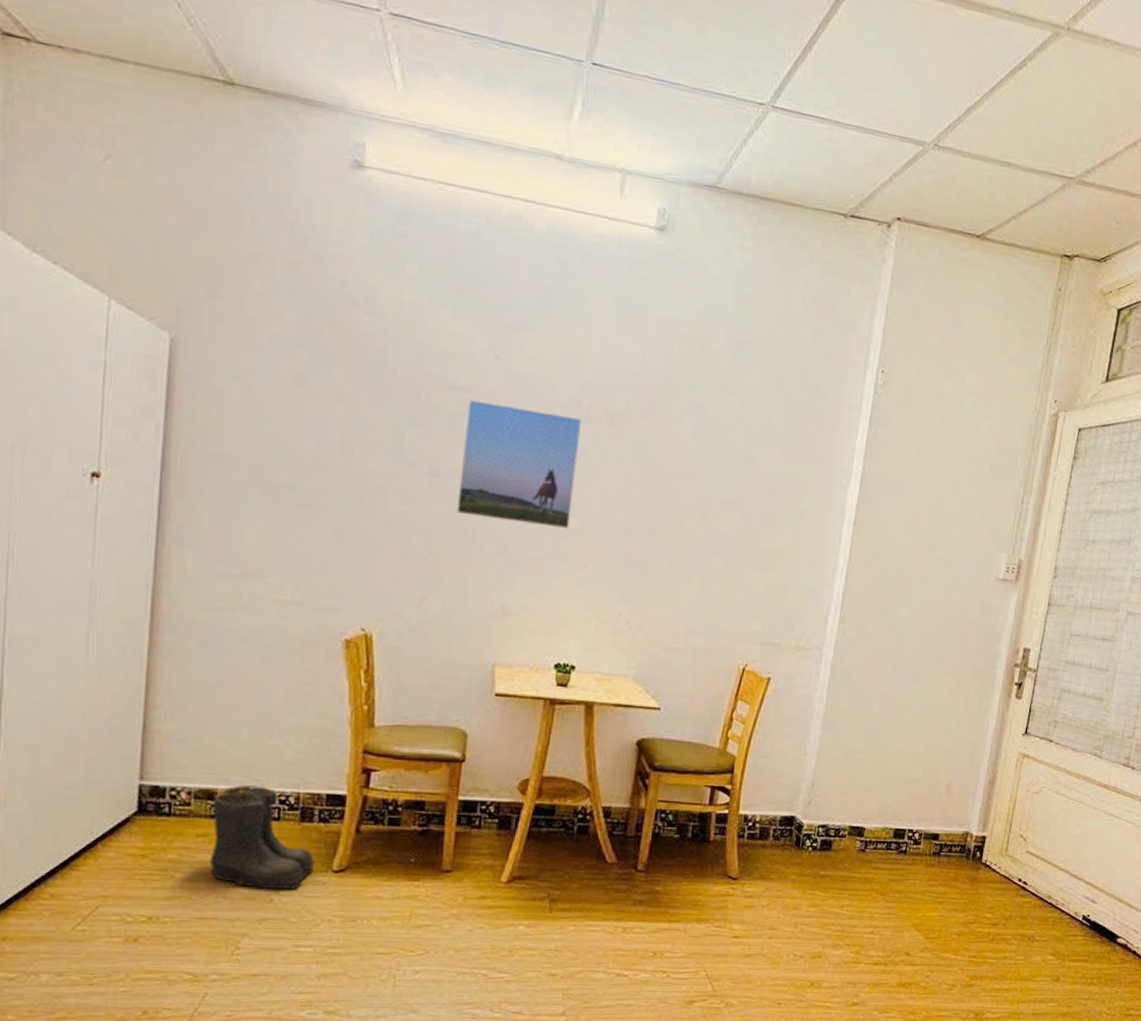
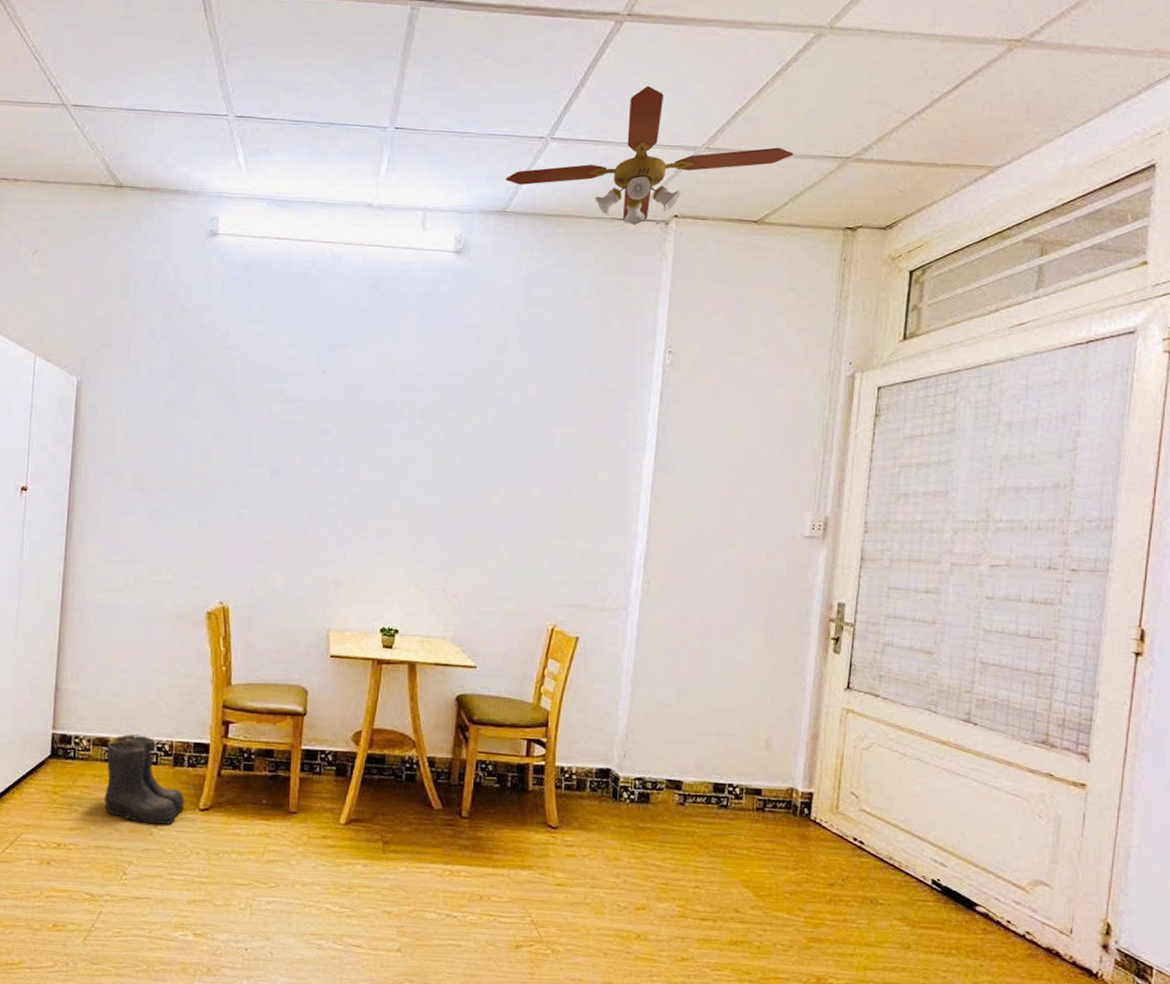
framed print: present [456,400,583,529] -> none [294,408,397,511]
ceiling fan: none [718,61,1020,223] -> present [505,85,793,225]

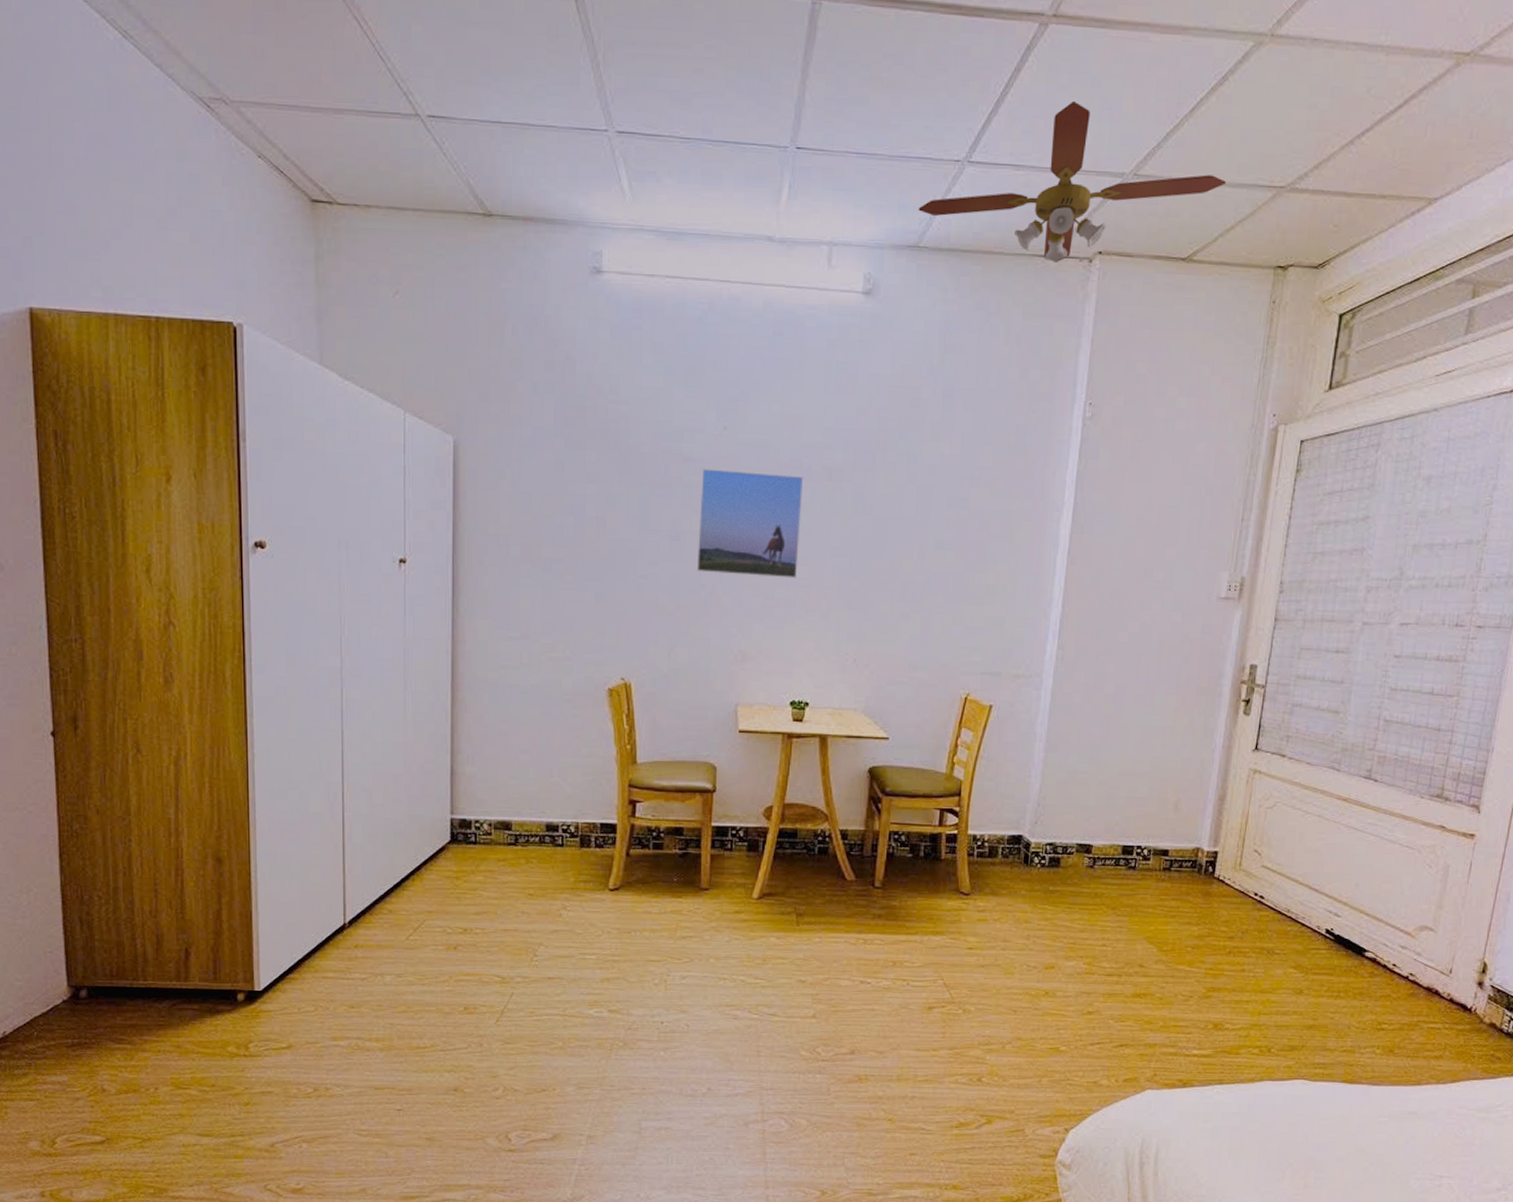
boots: present [104,734,186,825] -> none [509,817,594,906]
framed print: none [294,408,397,511] -> present [696,469,804,579]

